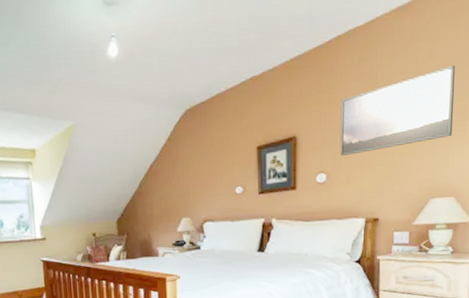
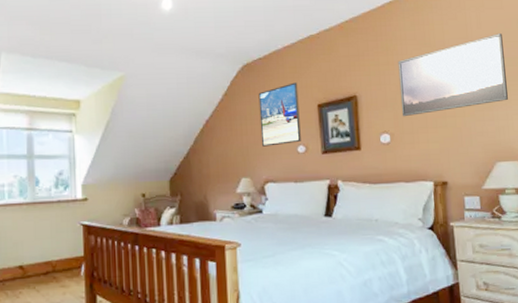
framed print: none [200,125,239,189] -> present [258,82,301,147]

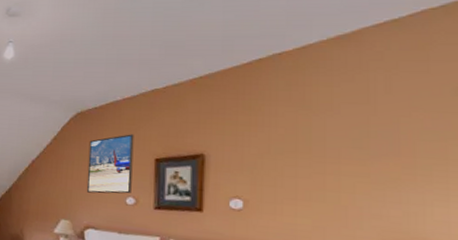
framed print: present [398,33,508,117] -> none [262,101,427,184]

